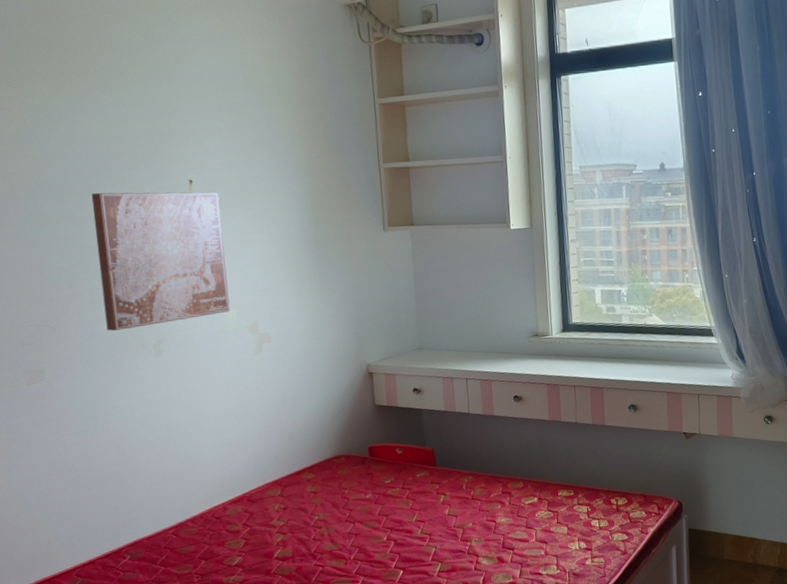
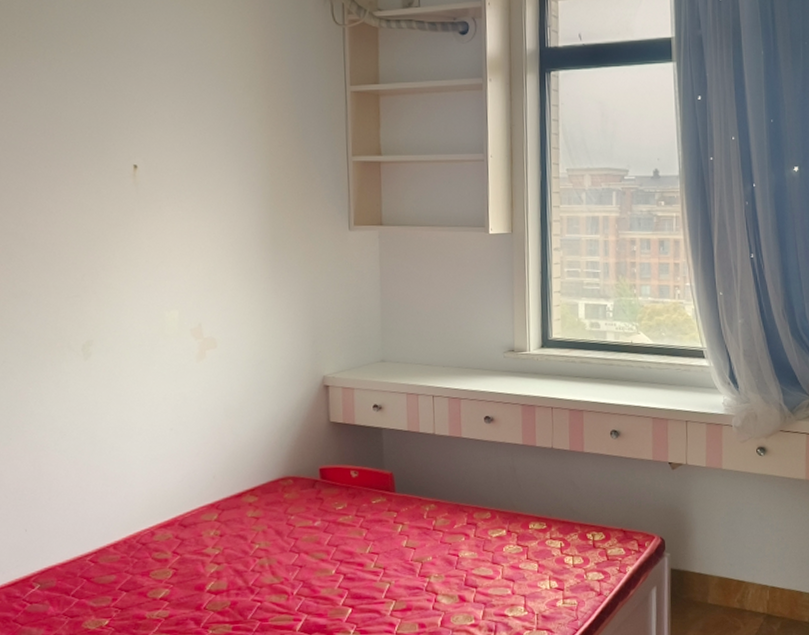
wall art: present [91,192,230,331] -> none [20,174,172,329]

